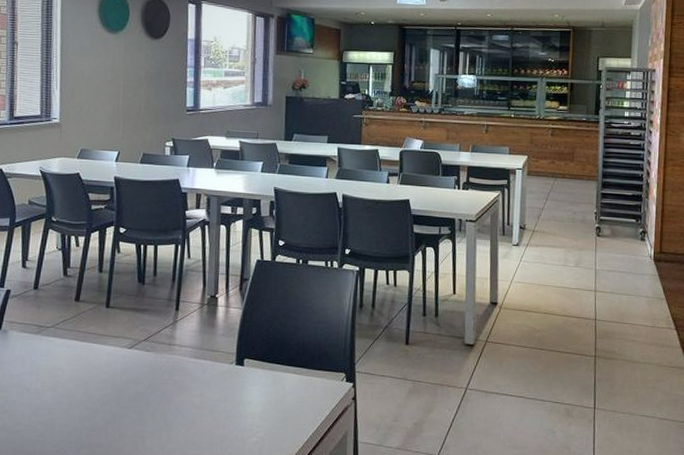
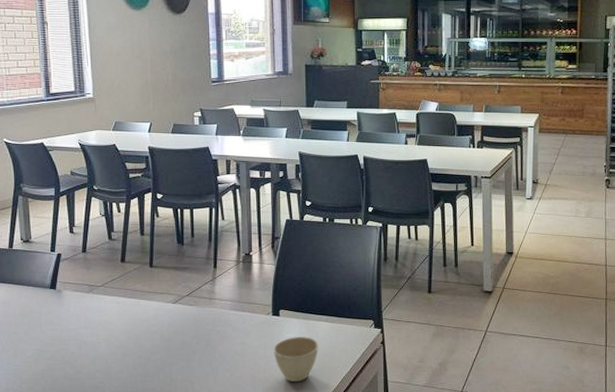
cup: none [235,389,285,441] -> present [273,337,319,383]

